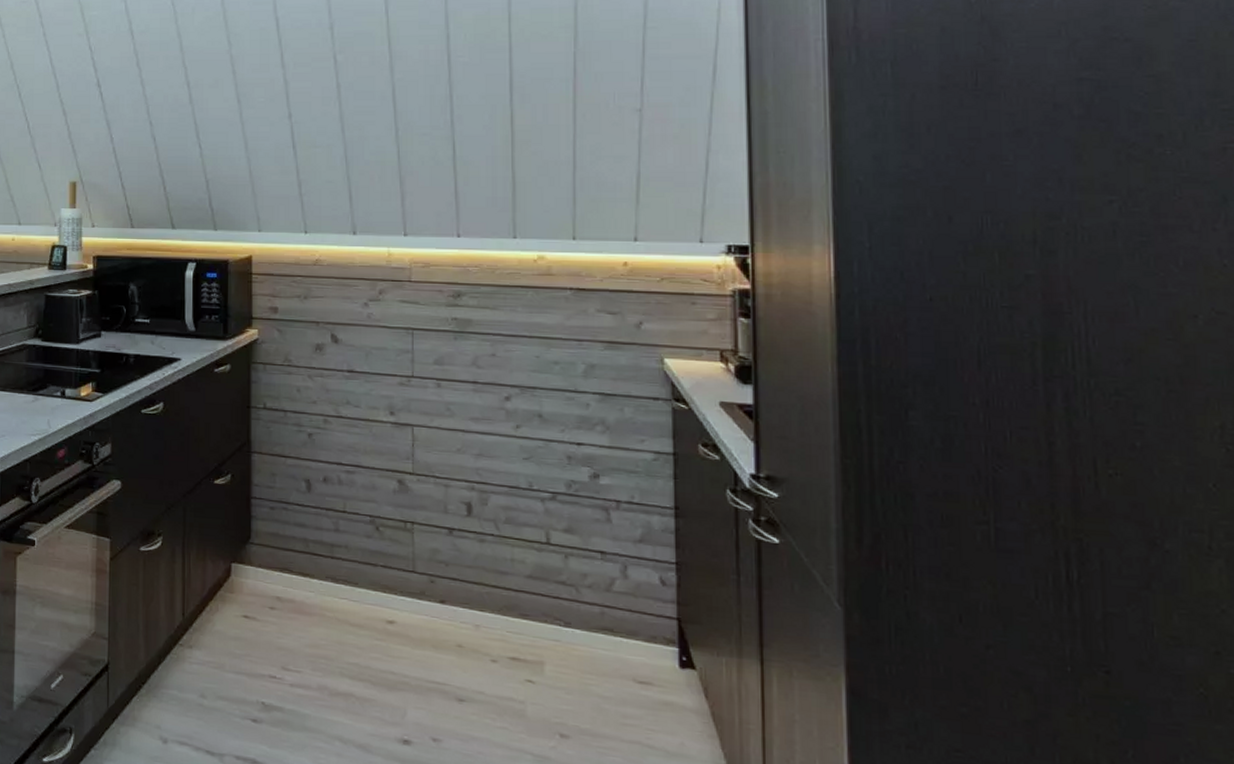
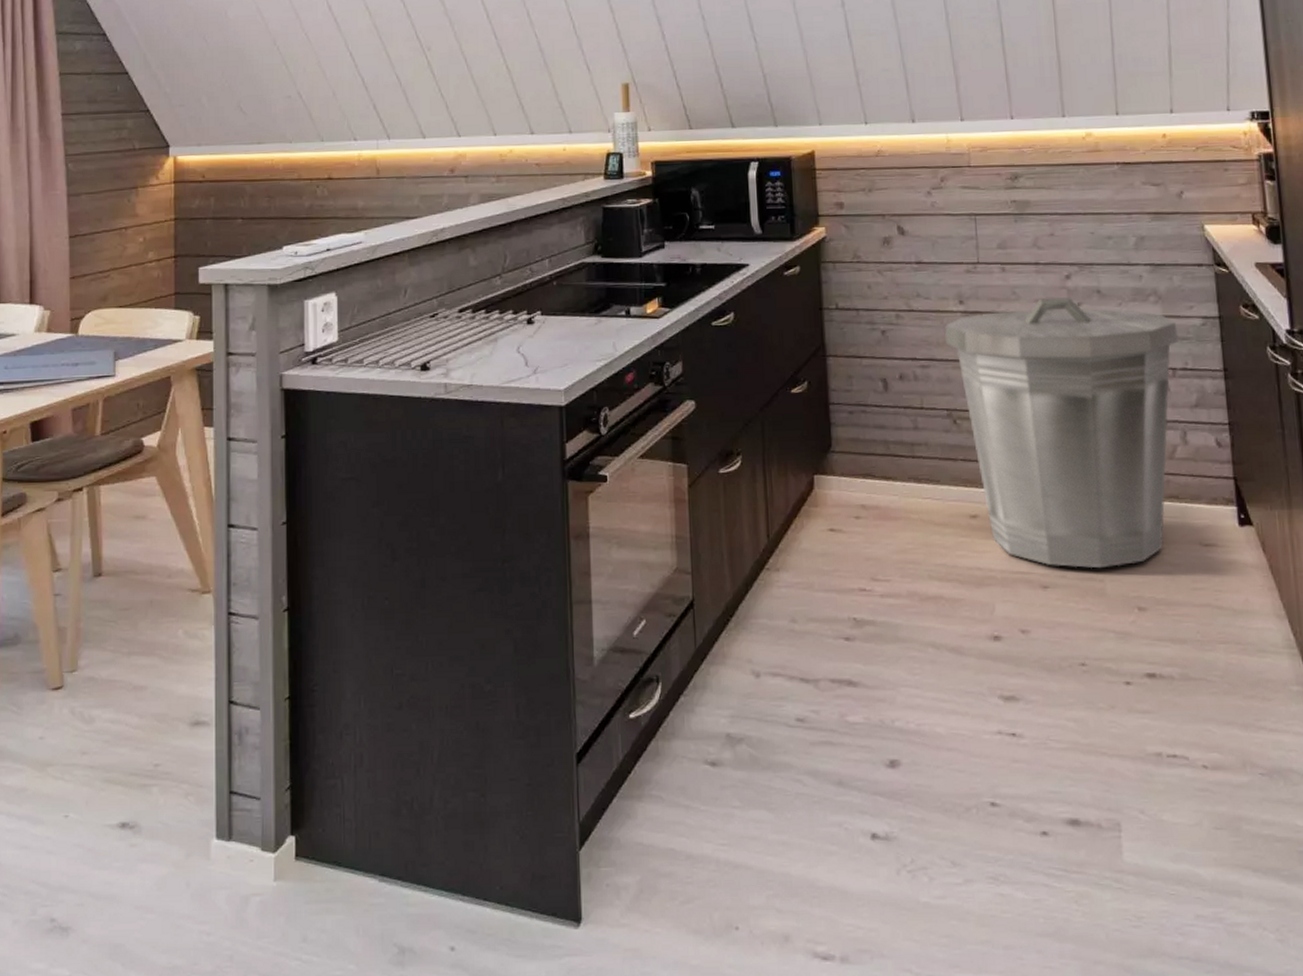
trash can: none [372,417,625,691] -> present [945,297,1178,569]

